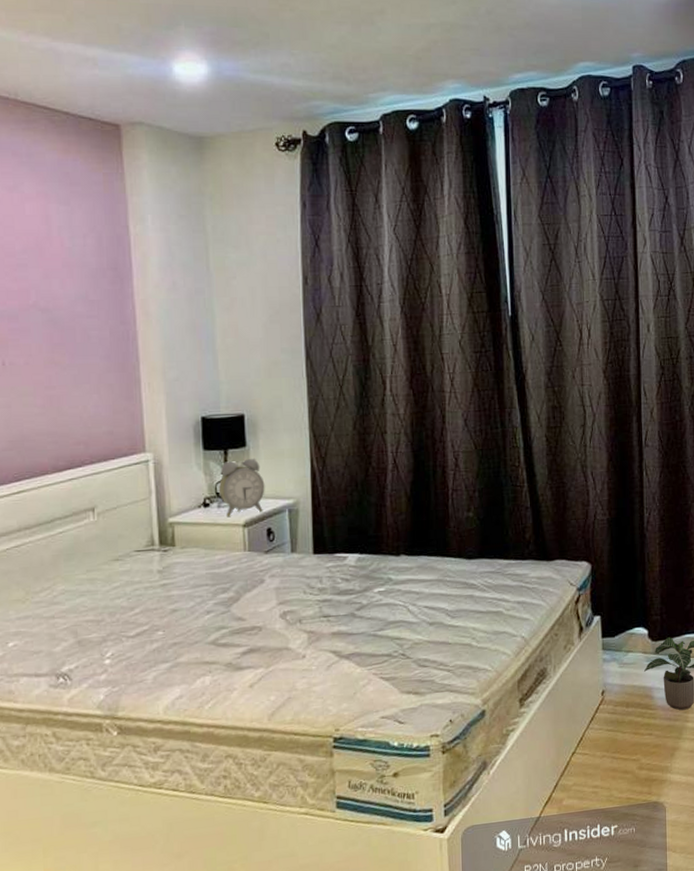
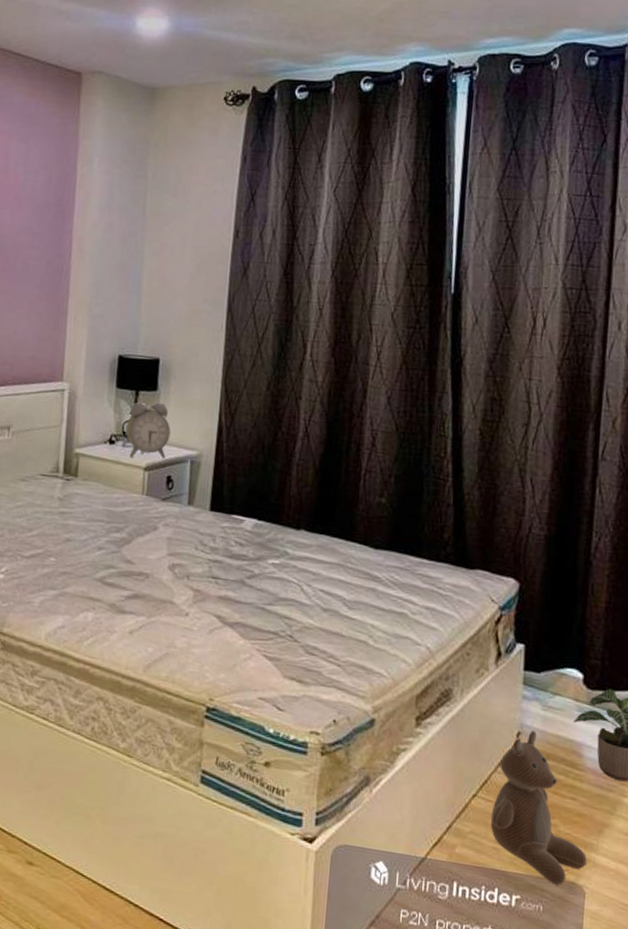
stuffed animal: none [588,686,664,808] -> present [490,730,587,885]

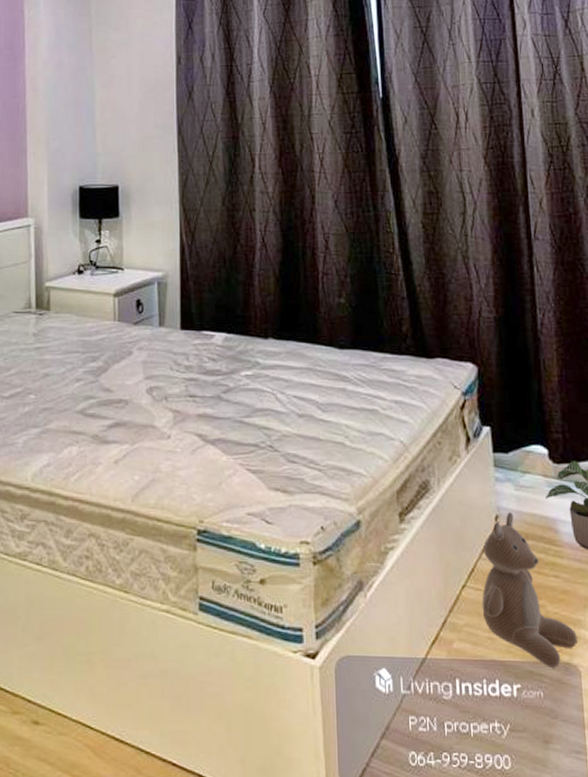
alarm clock: present [126,402,171,458] -> none [93,228,136,286]

